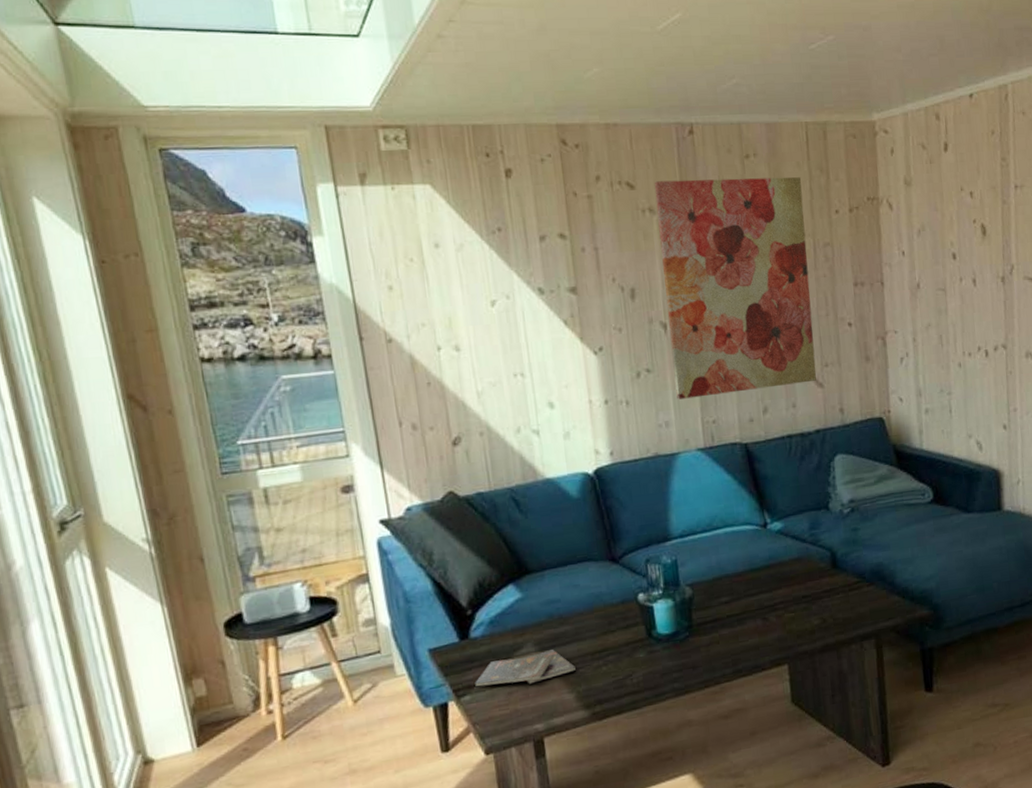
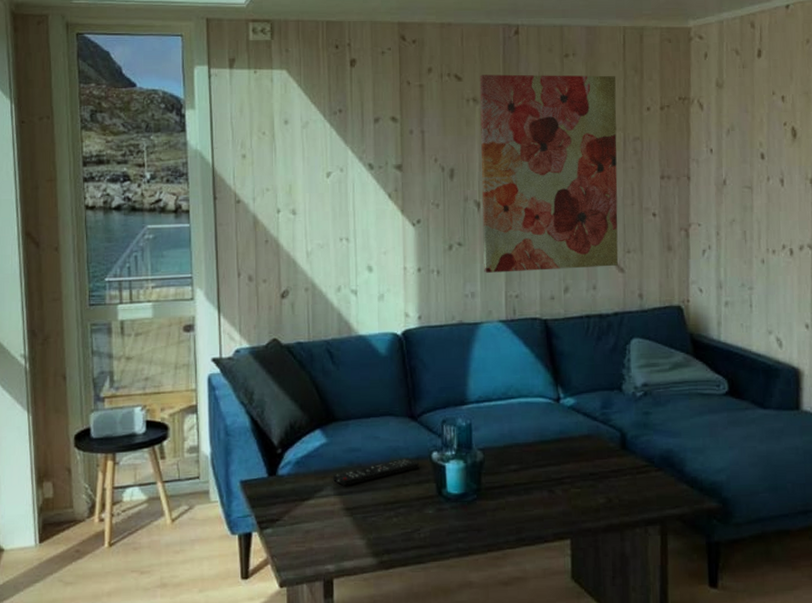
booklet: present [475,649,577,687] -> none [277,495,370,526]
remote control: none [532,602,626,641] -> present [333,457,420,486]

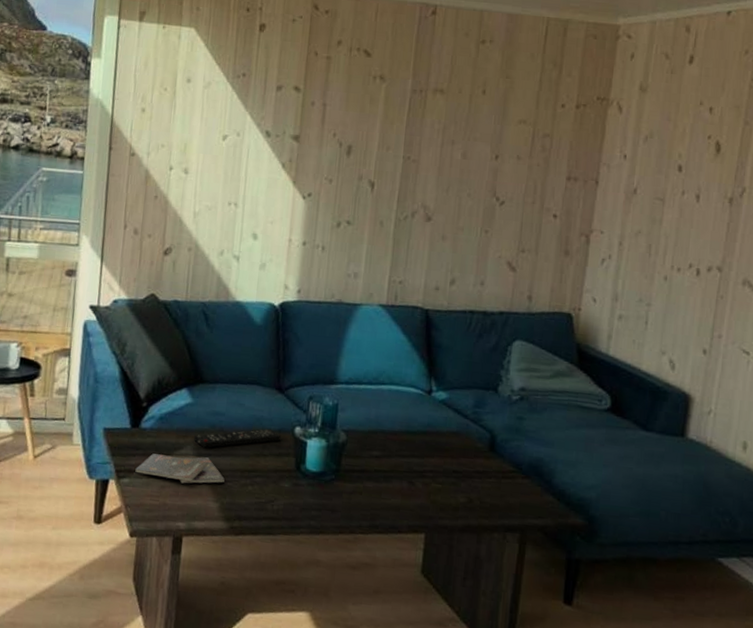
booklet: none [277,495,370,526] -> present [135,453,226,484]
wall art: present [479,74,619,273] -> none [370,53,532,264]

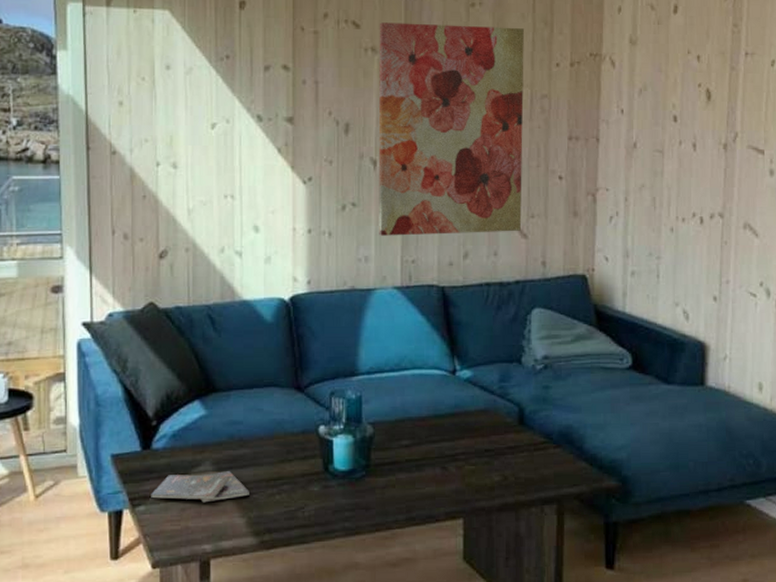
remote control: present [194,428,282,448] -> none [212,431,306,461]
wall art: none [370,53,532,264] -> present [378,22,524,236]

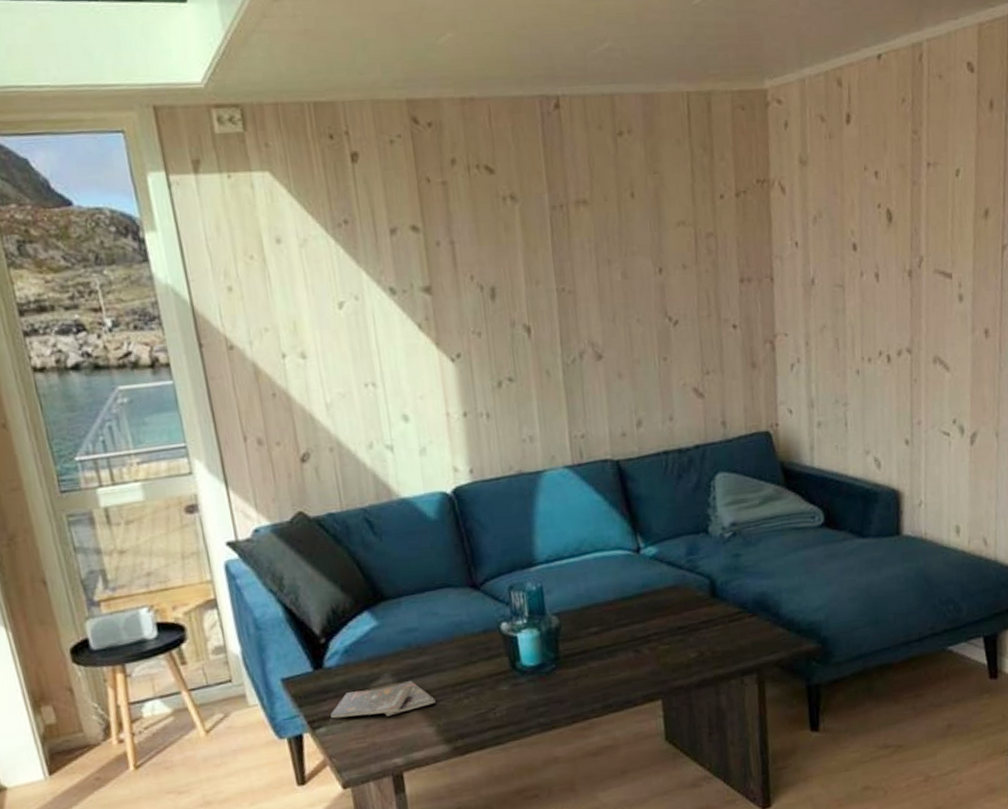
wall art: present [378,22,524,236] -> none [515,156,697,412]

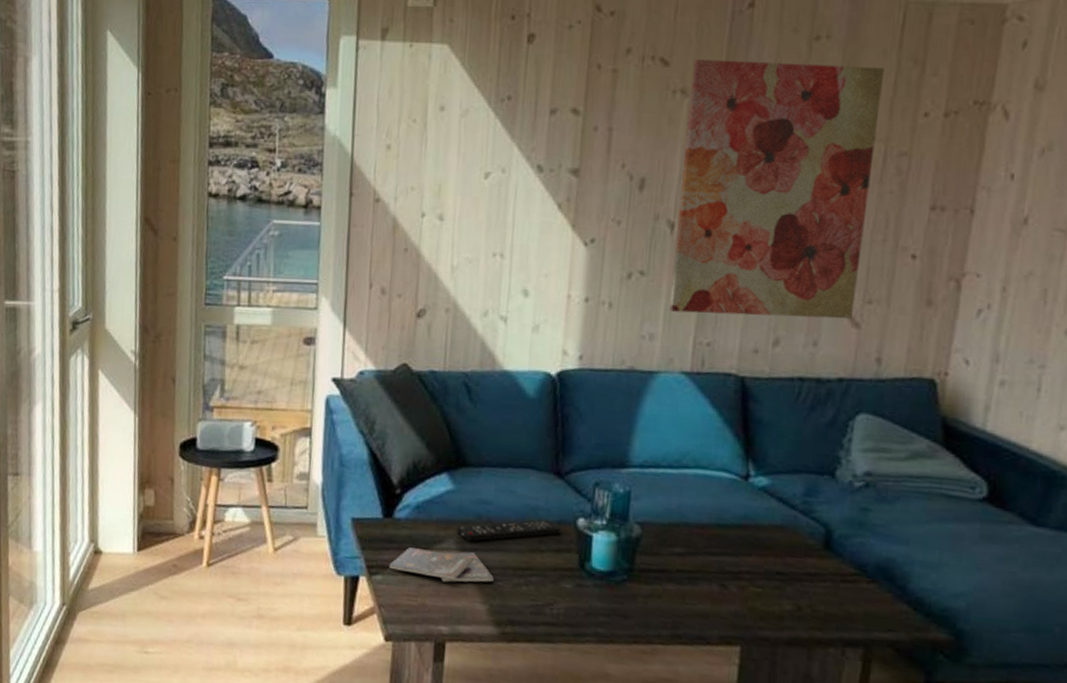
remote control: none [389,632,488,671] -> present [457,519,562,542]
wall art: none [515,156,697,412] -> present [669,59,884,319]

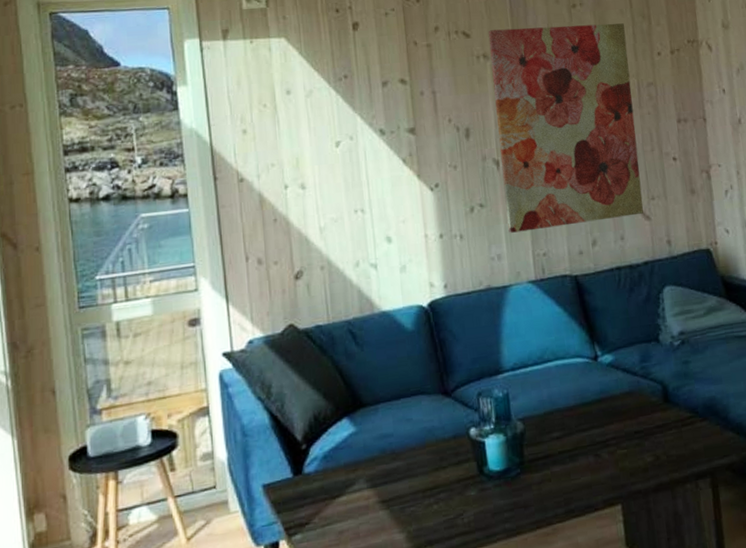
booklet: present [389,547,495,583] -> none [306,486,408,526]
remote control: present [457,519,562,542] -> none [365,437,458,477]

